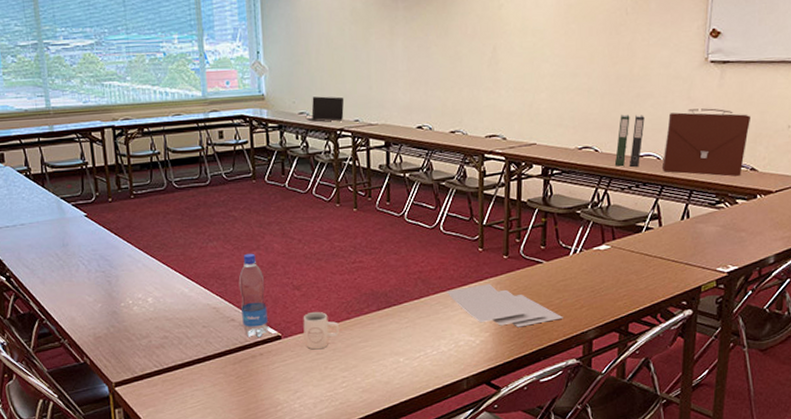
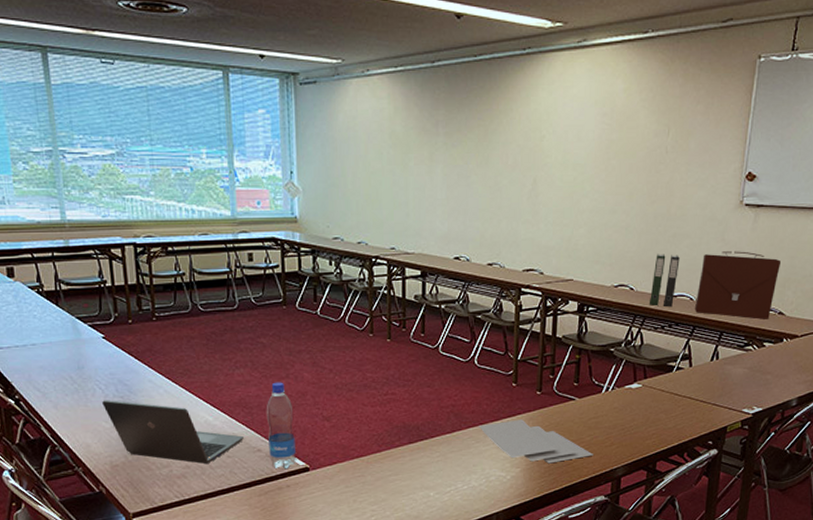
laptop: none [85,275,218,334] -> present [102,400,244,464]
mug: present [303,311,340,350] -> none [332,443,370,483]
laptop computer: present [305,96,345,122] -> none [340,221,381,249]

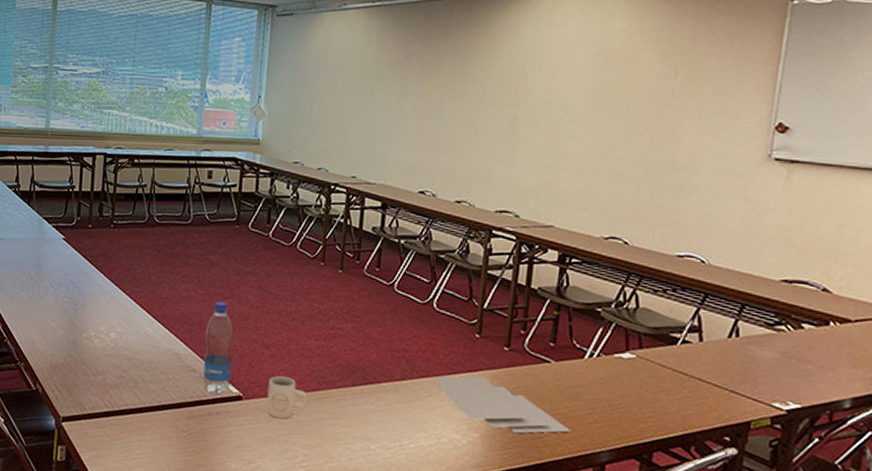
laptop: present [102,400,244,464] -> none [52,299,180,377]
mug: none [332,443,370,483] -> present [267,375,308,419]
binder: present [650,254,680,307] -> none [648,206,688,269]
briefcase: present [695,251,782,319] -> none [707,210,825,296]

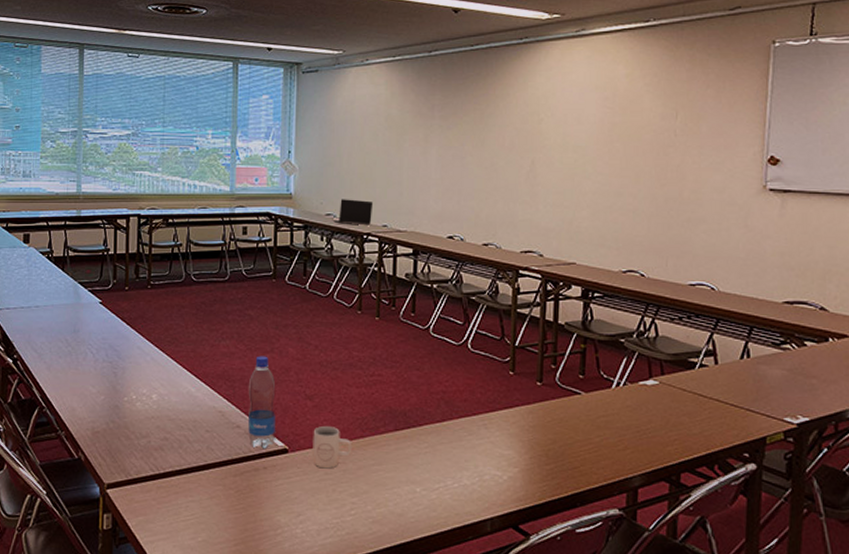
laptop computer: none [299,147,343,176] -> present [332,199,374,226]
papers: present [432,376,571,434] -> none [471,412,604,466]

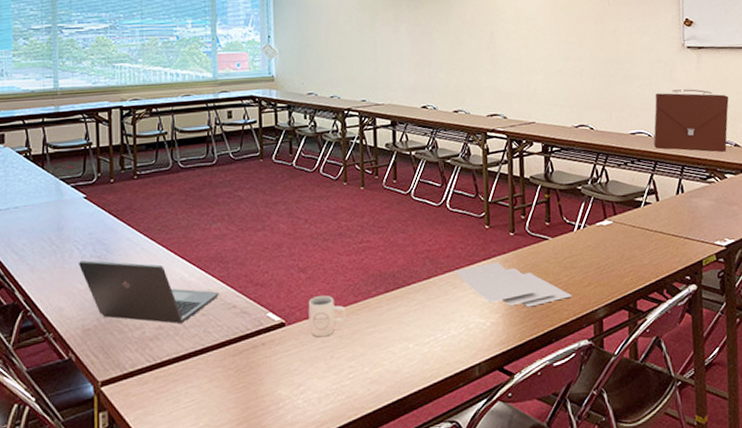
laptop: none [92,364,224,437] -> present [79,260,219,324]
bottle: present [248,356,276,448] -> none [241,234,272,325]
laptop computer: present [332,199,374,226] -> none [314,78,352,102]
papers: none [471,412,604,466] -> present [454,262,572,308]
briefcase: none [717,238,819,315] -> present [653,89,729,152]

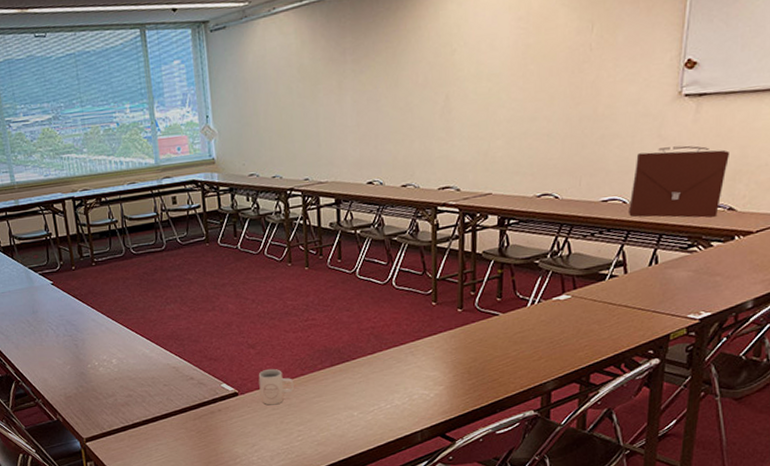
laptop: present [79,260,219,324] -> none [54,339,177,392]
papers: present [454,262,572,308] -> none [399,337,520,380]

